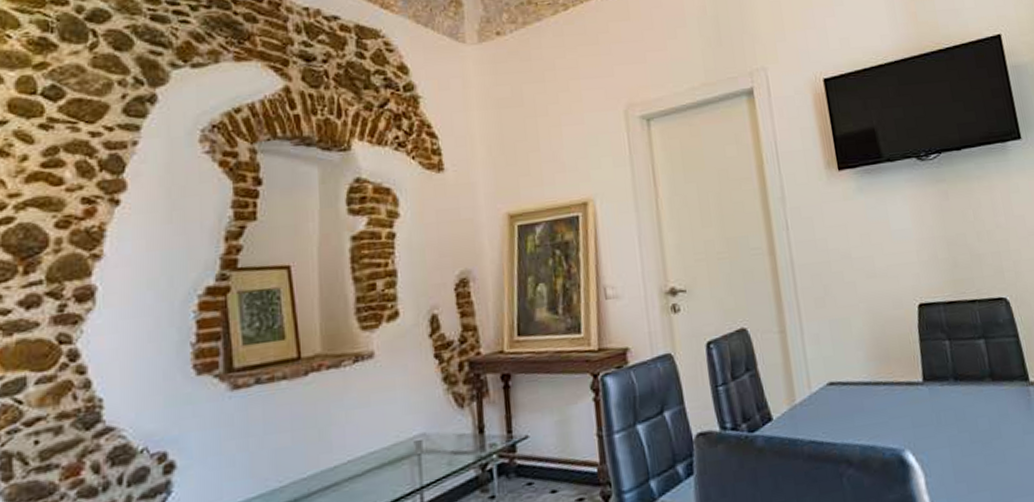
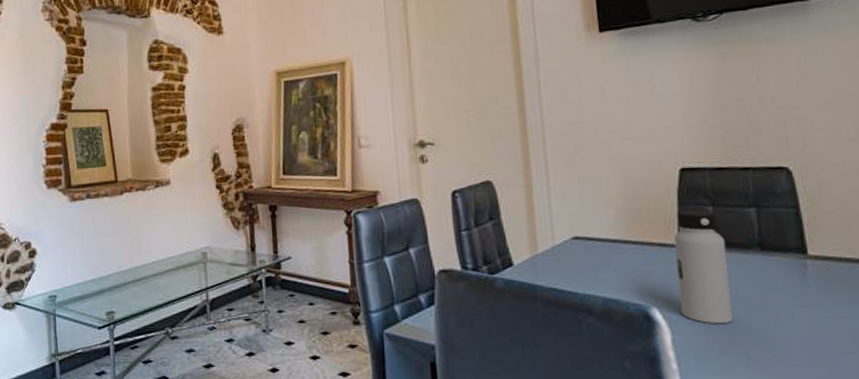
water bottle: none [919,345,976,461] -> present [674,210,734,324]

